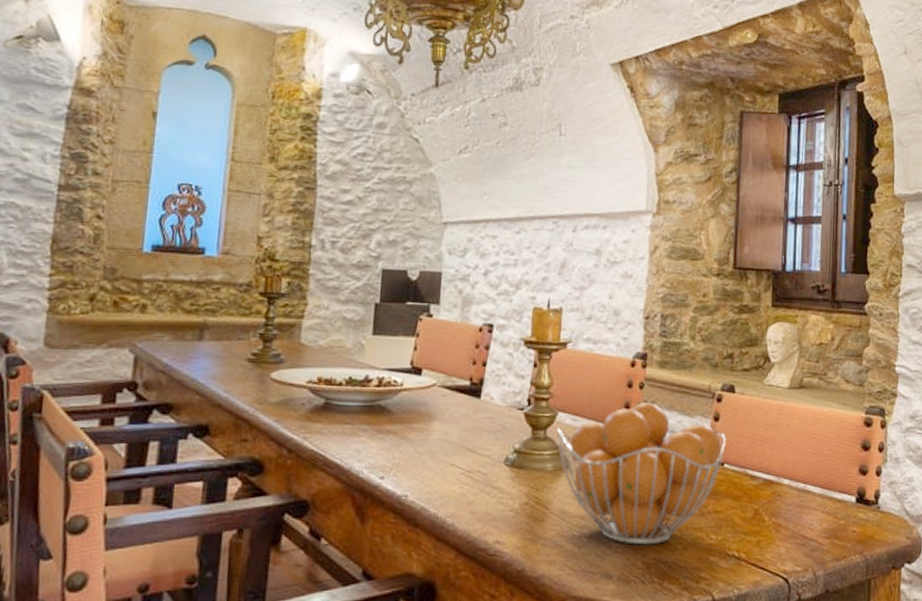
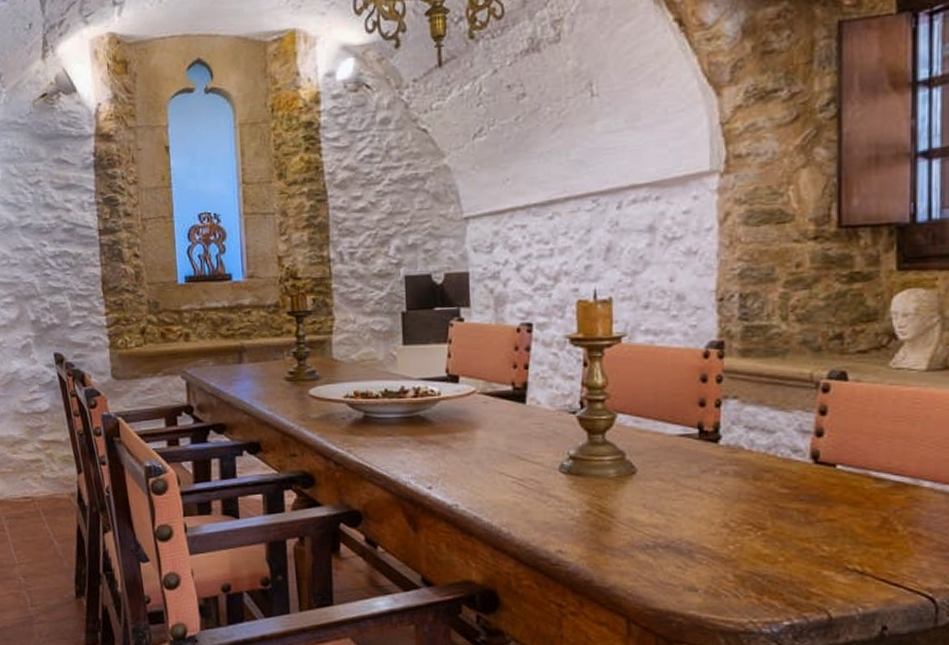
fruit basket: present [556,402,726,545] -> none [616,398,838,556]

